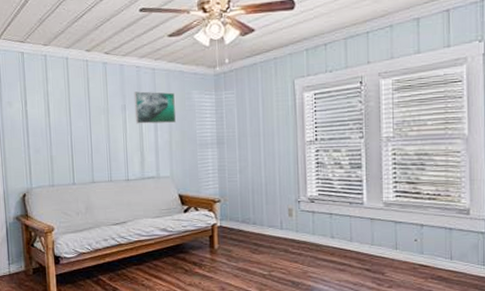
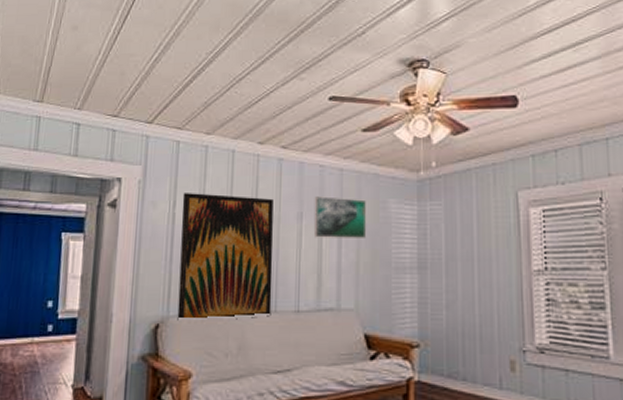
wall art: none [31,93,108,191] -> present [177,193,274,321]

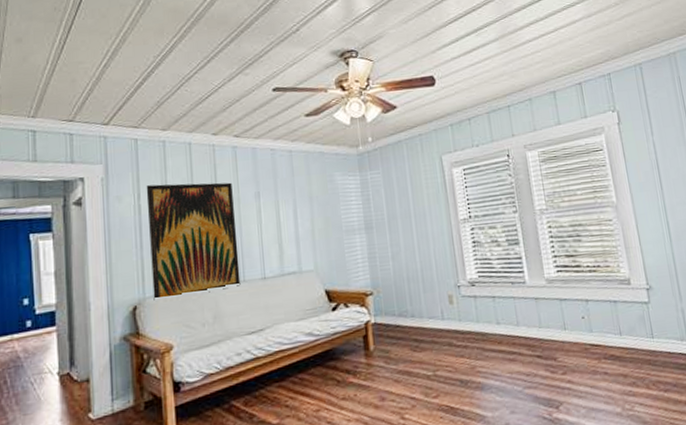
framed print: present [313,196,366,238] -> none [268,175,318,213]

